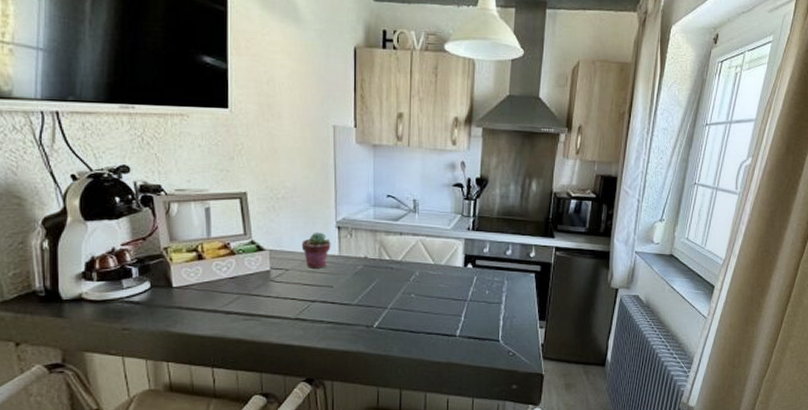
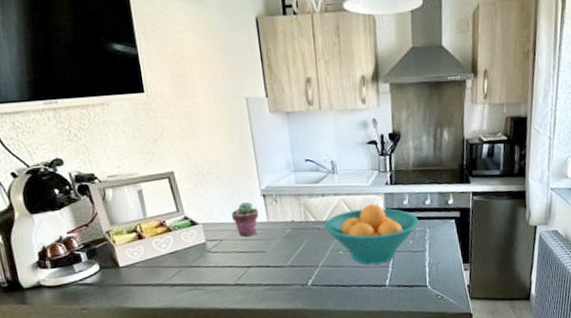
fruit bowl: none [399,249,498,312] -> present [324,204,419,265]

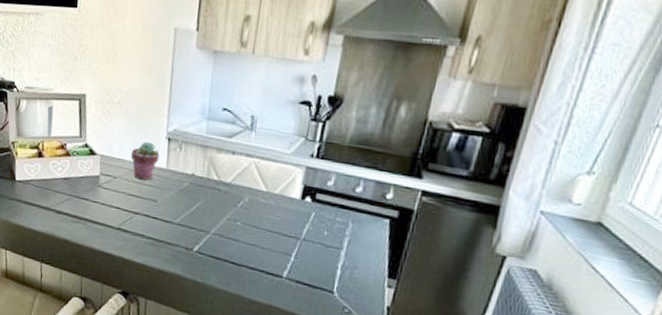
fruit bowl: present [324,204,419,265] -> none [226,175,343,250]

